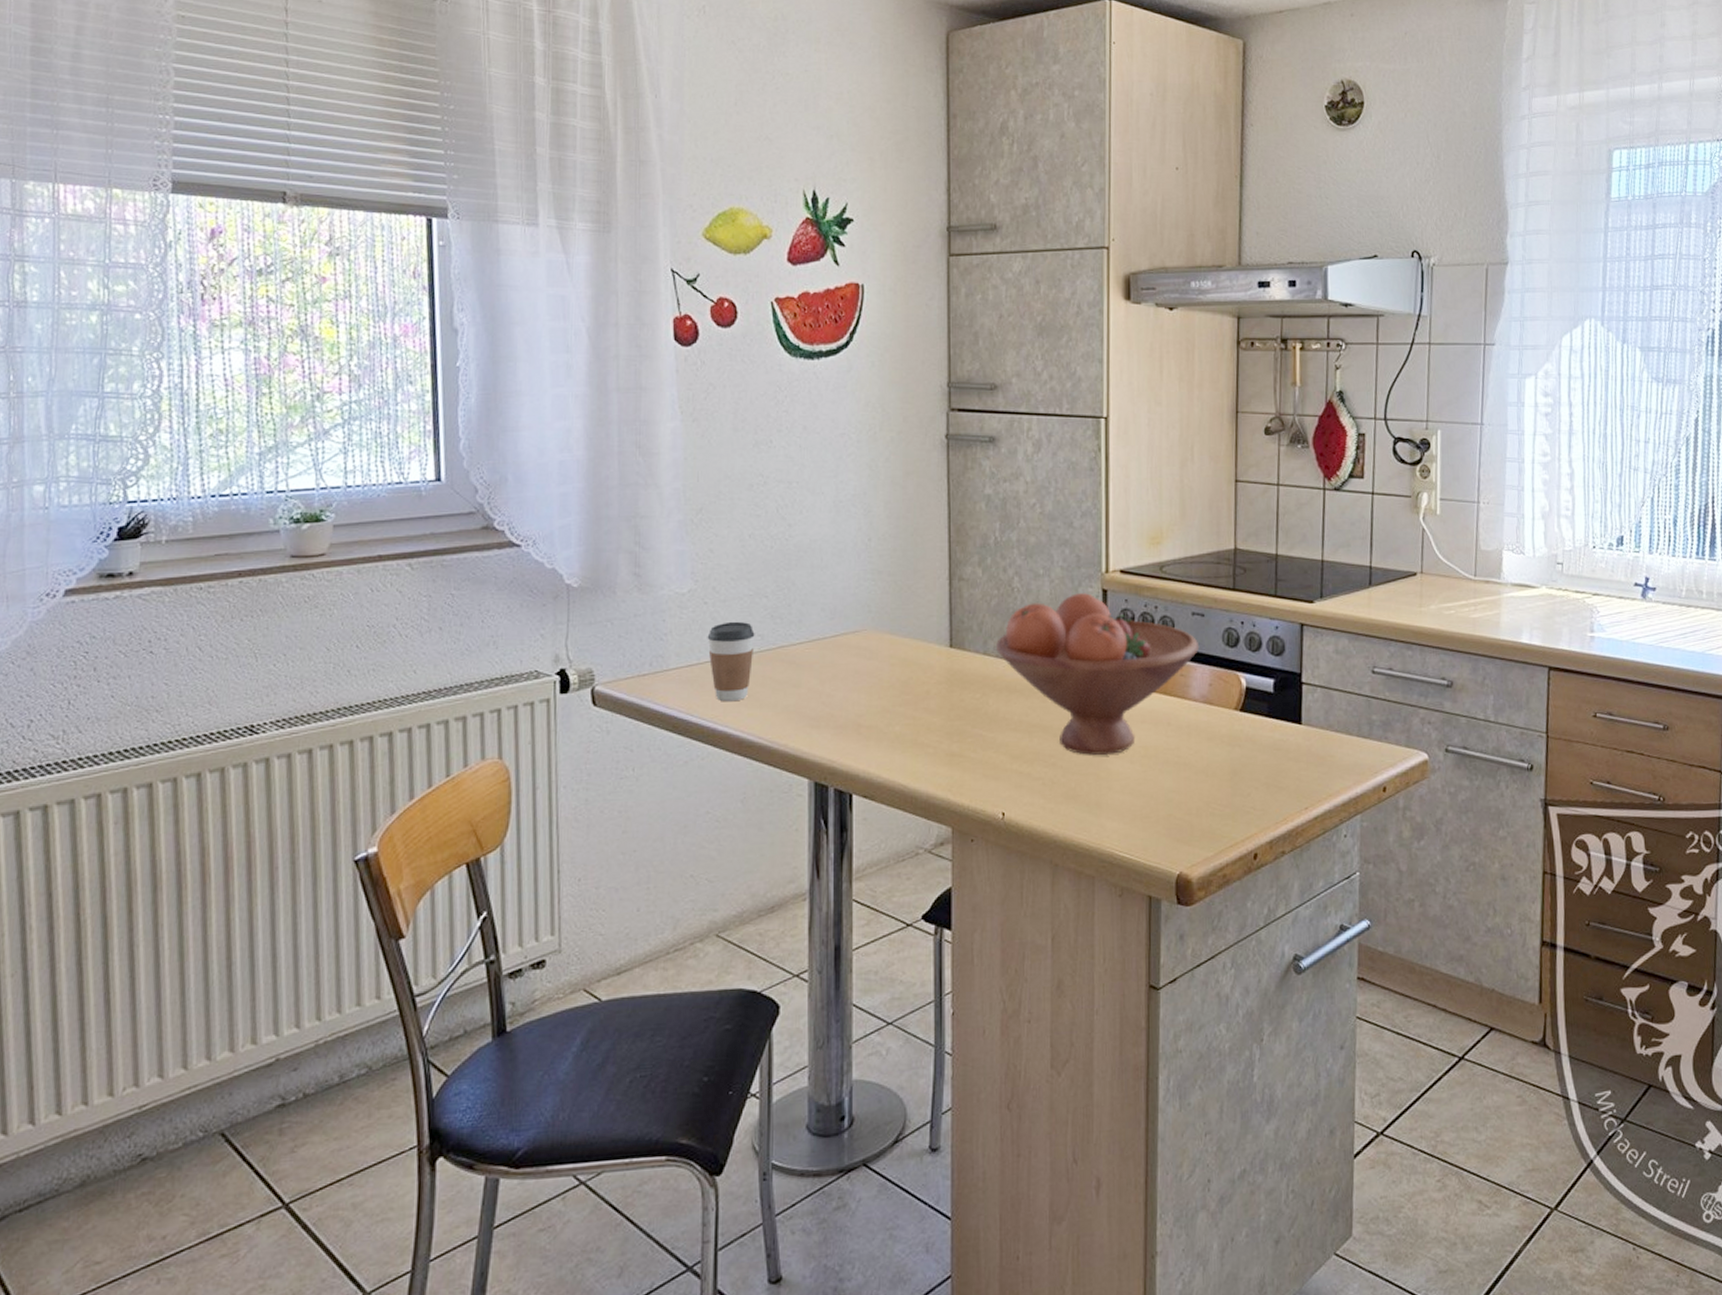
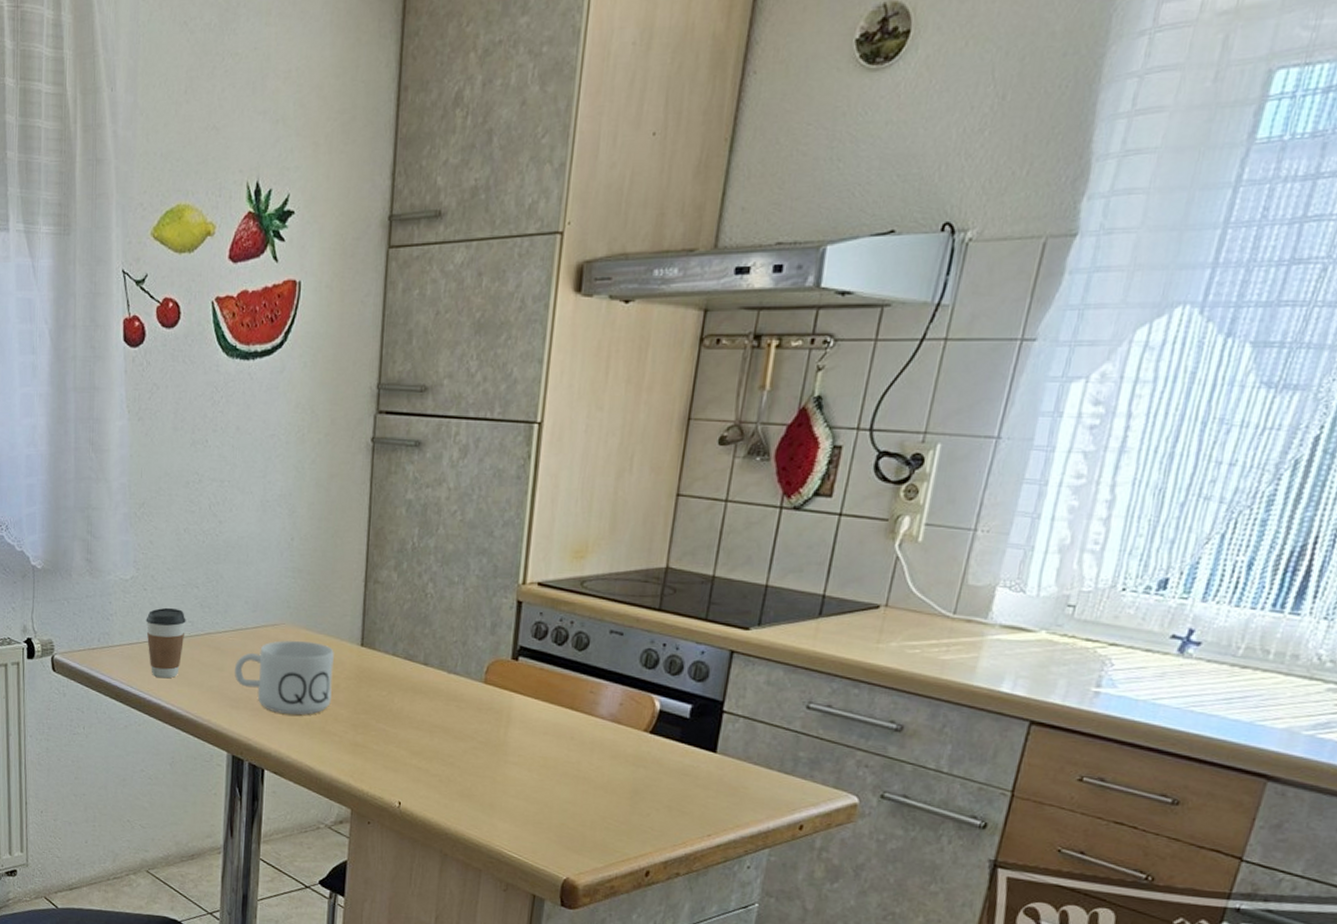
mug: none [812,647,922,728] -> present [234,640,334,715]
fruit bowl: present [996,593,1198,755] -> none [405,603,613,761]

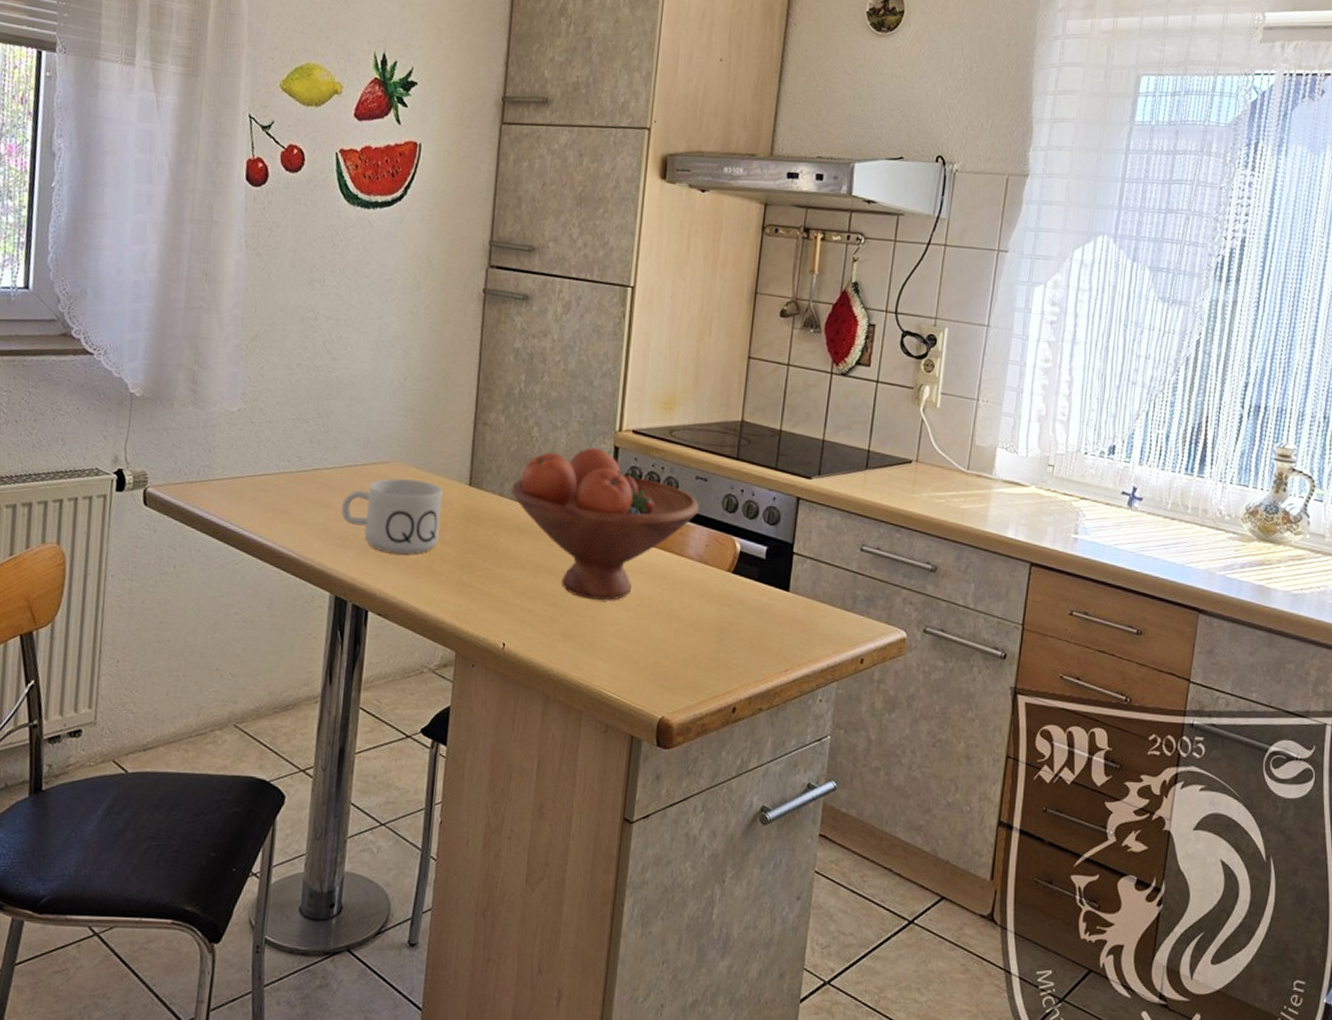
coffee cup: present [145,607,186,679] -> none [250,441,294,515]
fruit bowl: none [405,603,613,761] -> present [511,448,699,600]

